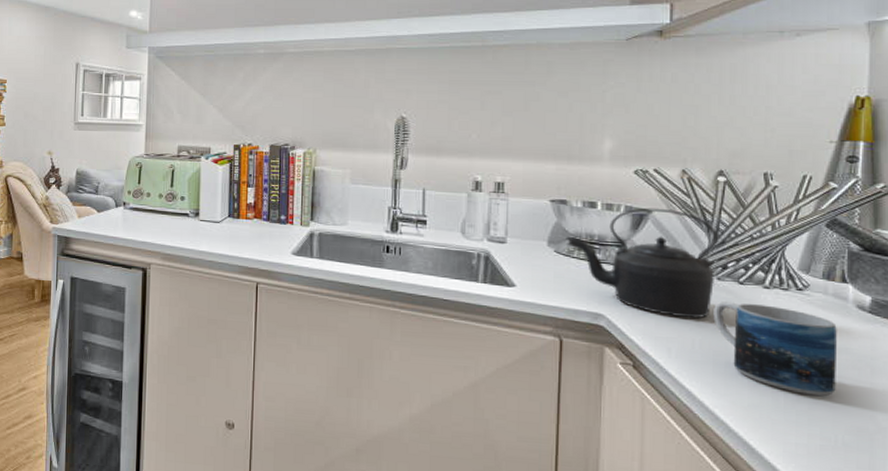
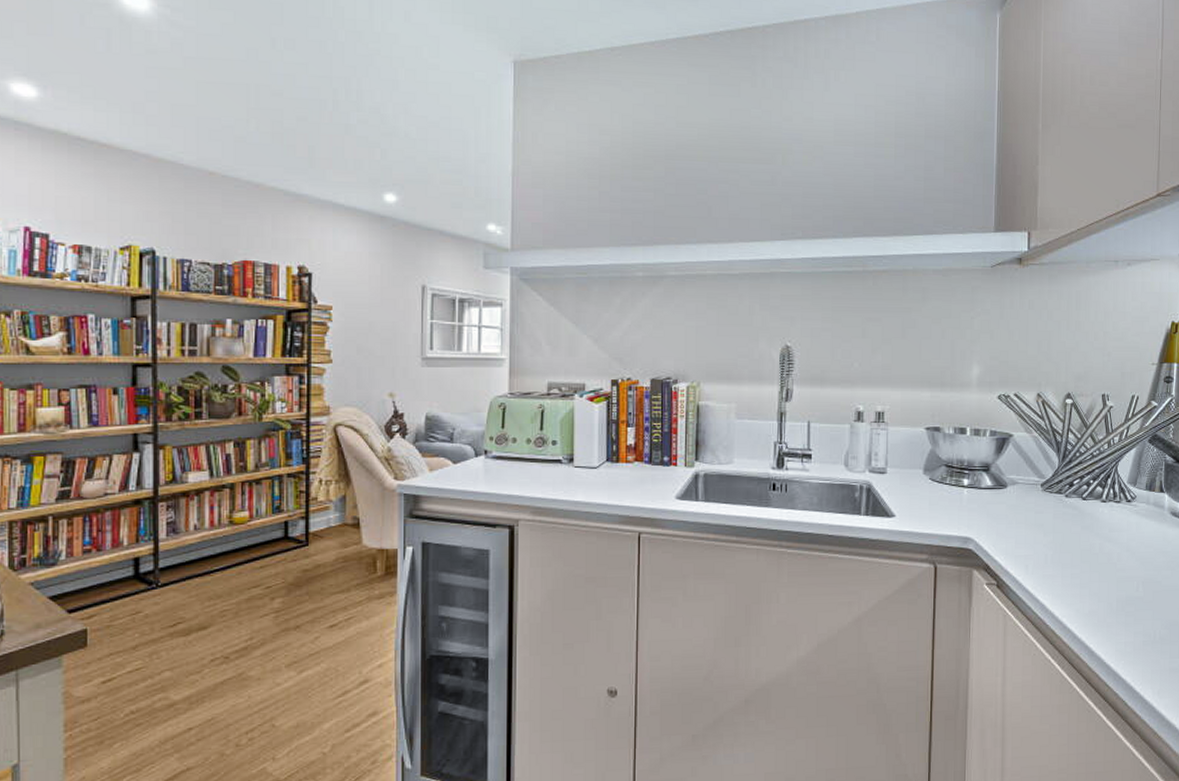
kettle: present [565,207,719,318] -> none [939,431,1067,535]
mug: present [713,301,837,396] -> none [1062,517,1156,597]

